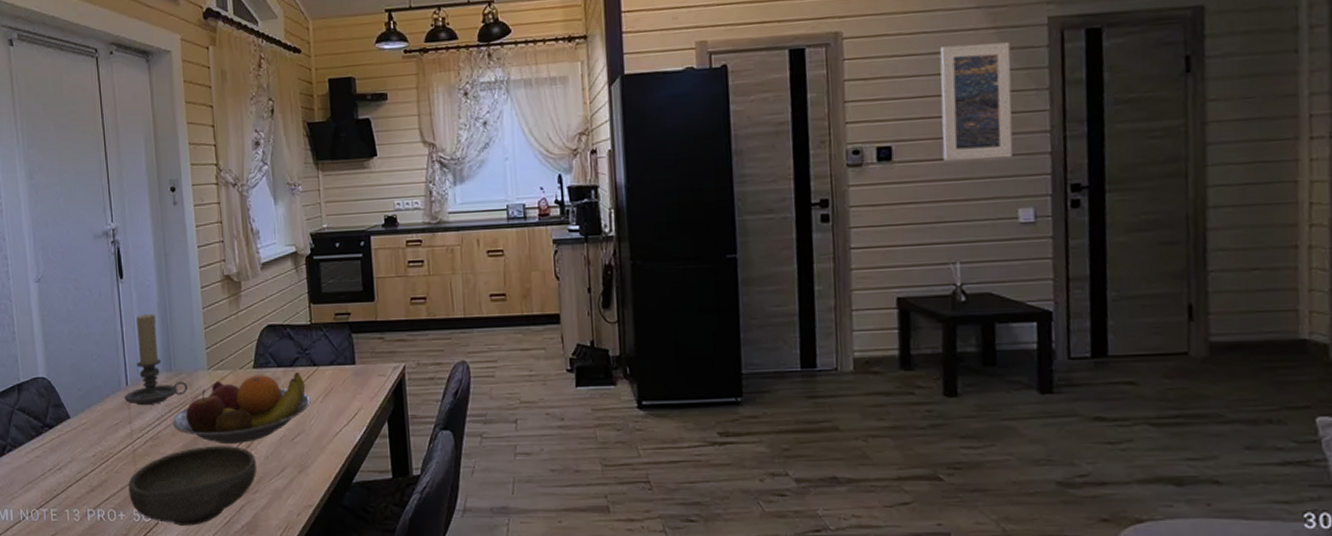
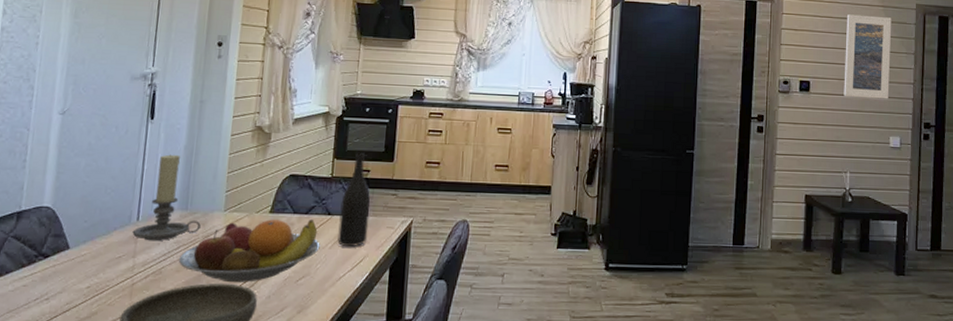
wine bottle: none [325,292,359,400] -> present [337,151,371,247]

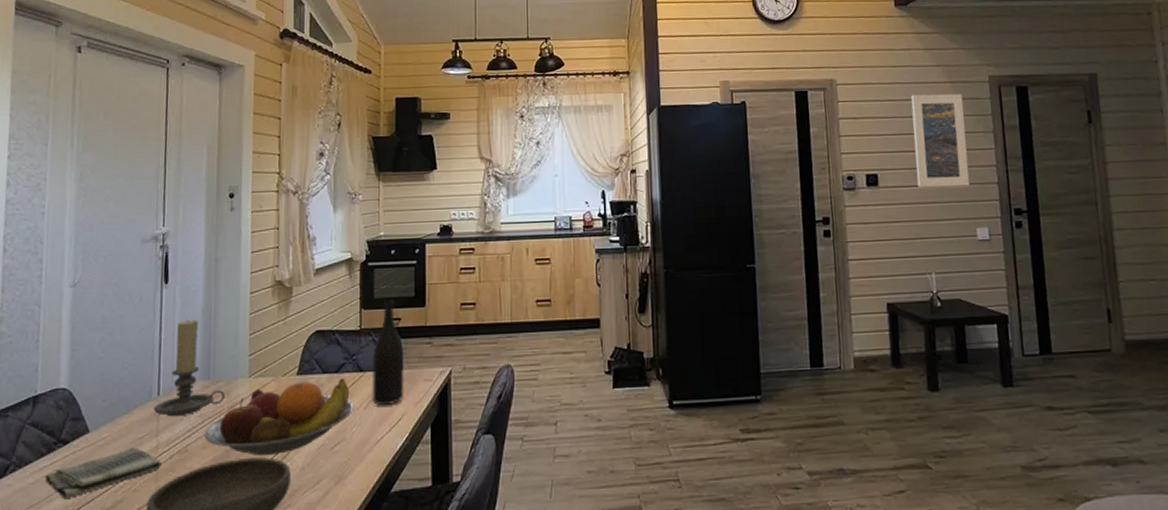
dish towel: none [24,265,137,308] -> present [44,447,162,500]

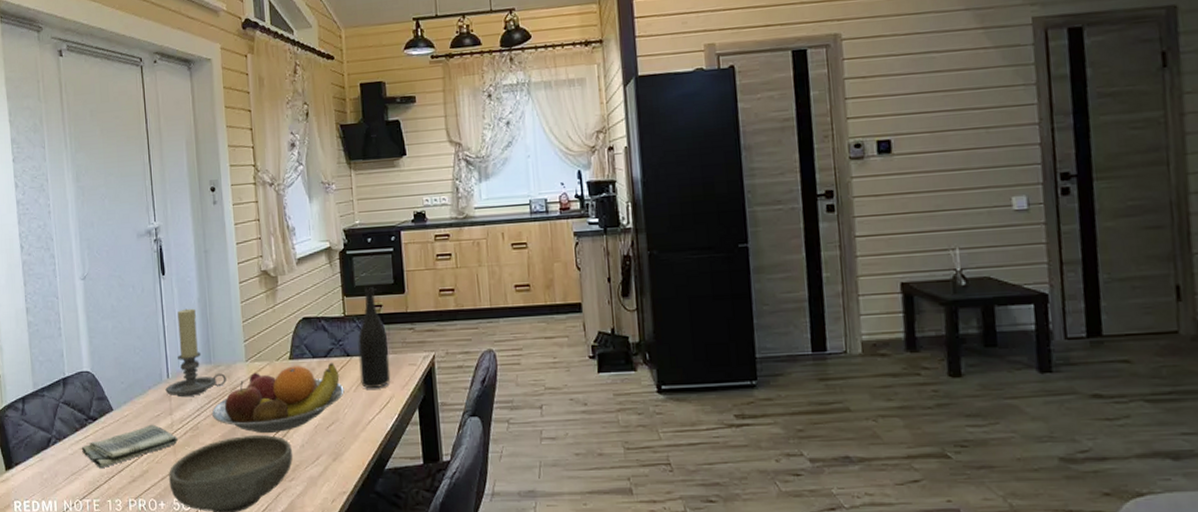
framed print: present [911,93,970,188] -> none [932,41,1005,153]

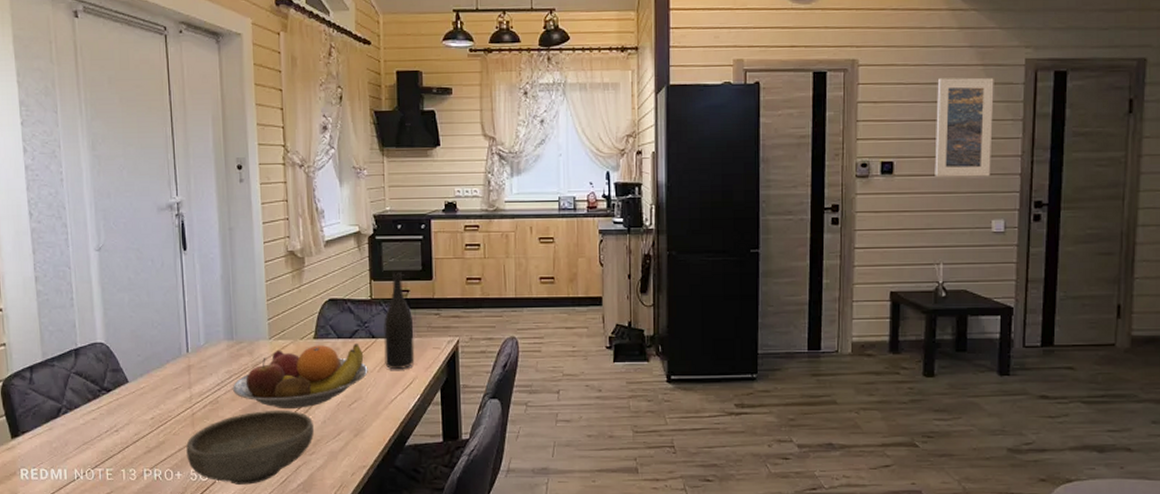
dish towel: present [81,424,178,469] -> none [93,397,196,439]
candle holder: present [165,308,226,398] -> none [184,285,248,372]
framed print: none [932,41,1005,153] -> present [935,77,994,177]

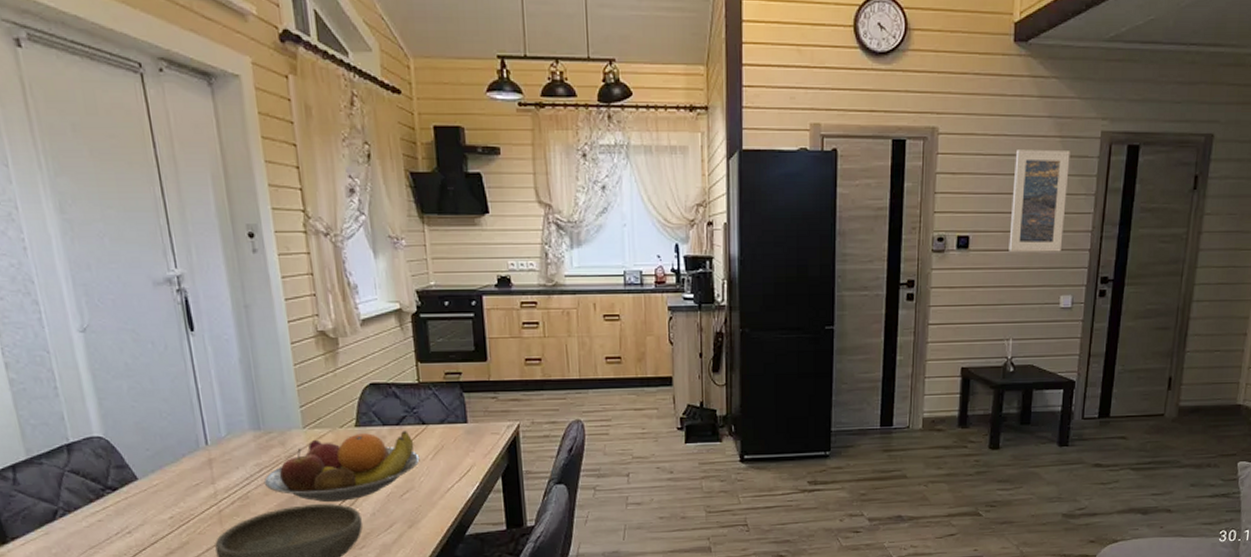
wine bottle: present [384,270,415,370] -> none [434,351,472,458]

